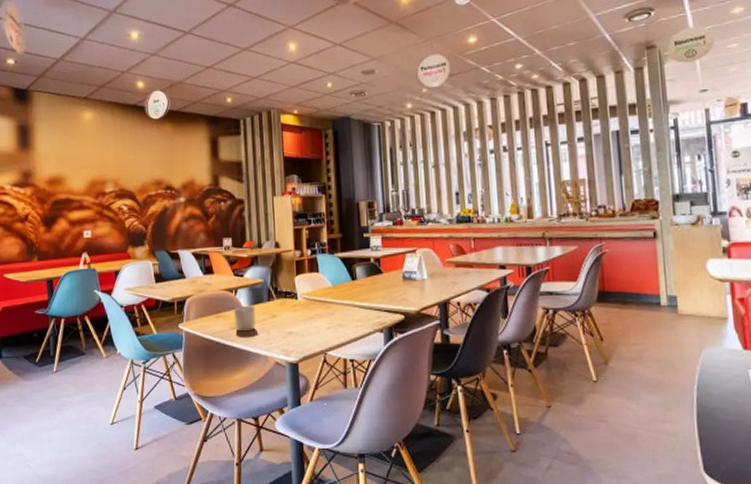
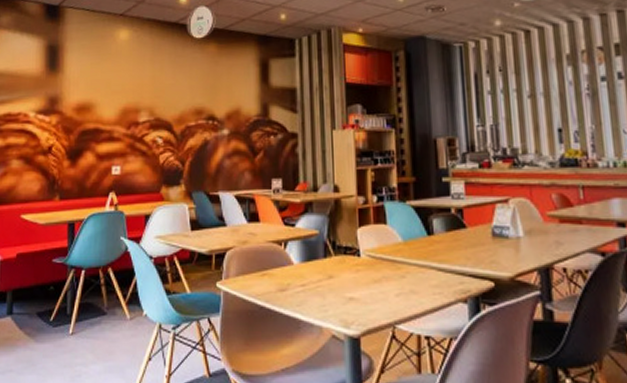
mug: present [234,306,256,332] -> none [283,263,309,295]

